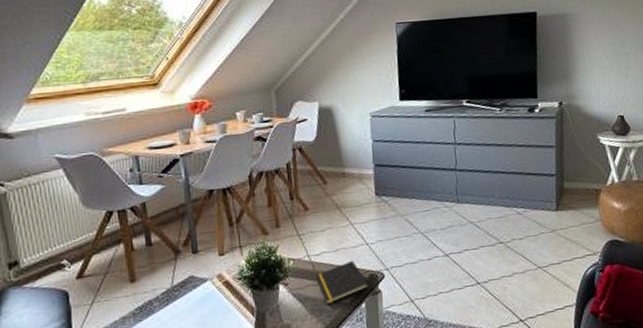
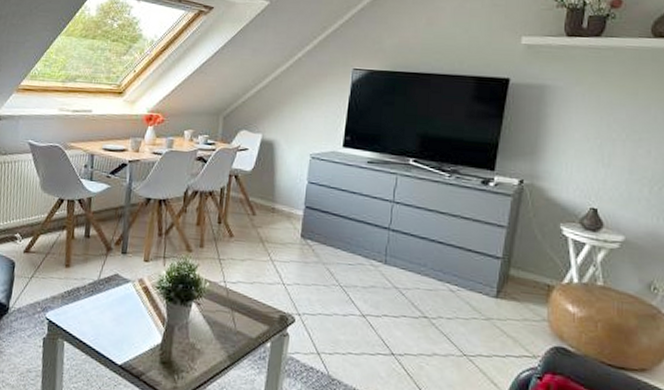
notepad: present [316,260,368,305] -> none [227,296,277,335]

